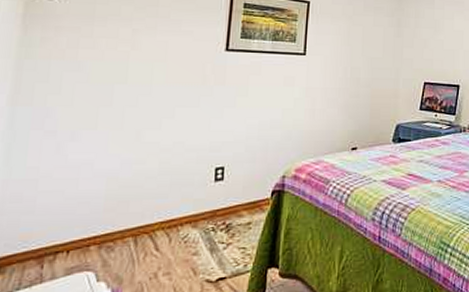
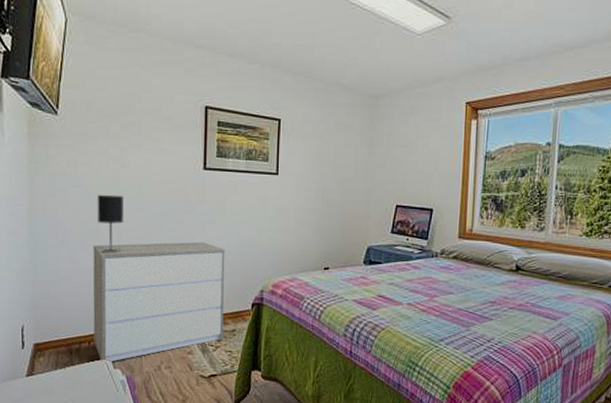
dresser: none [74,126,244,275] -> present [93,241,225,362]
table lamp: none [96,78,131,143] -> present [97,194,124,253]

